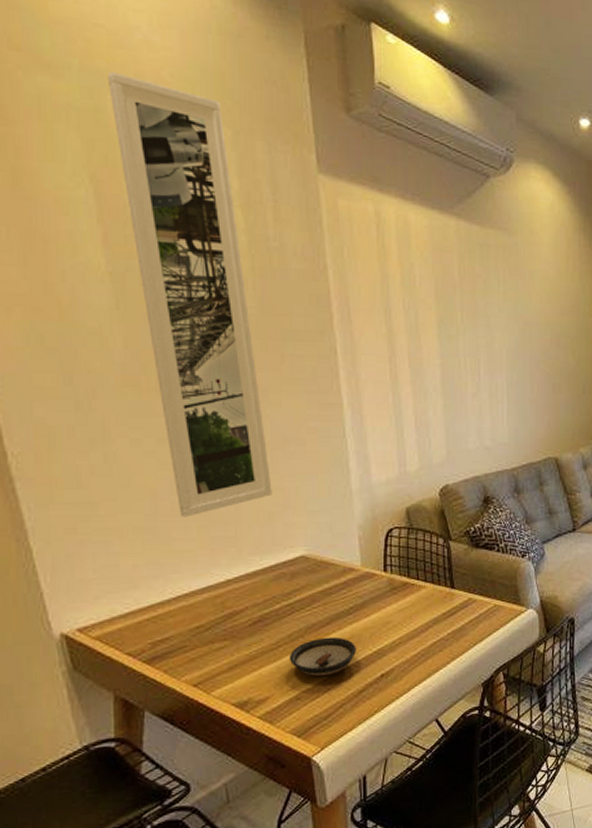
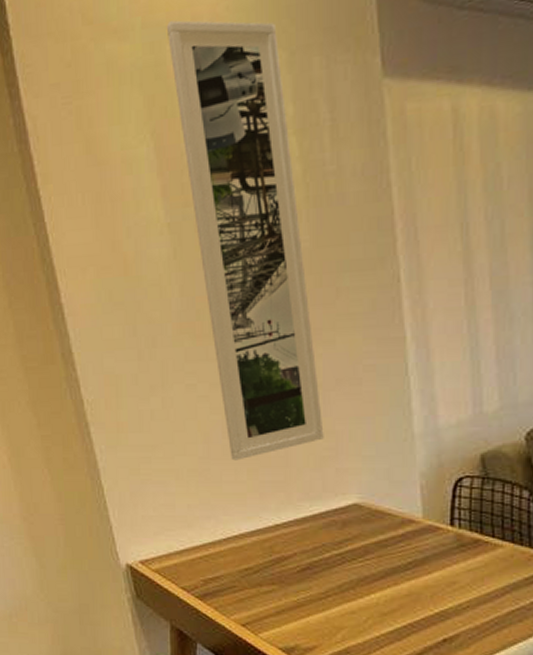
saucer: present [289,636,356,677] -> none [338,591,414,633]

